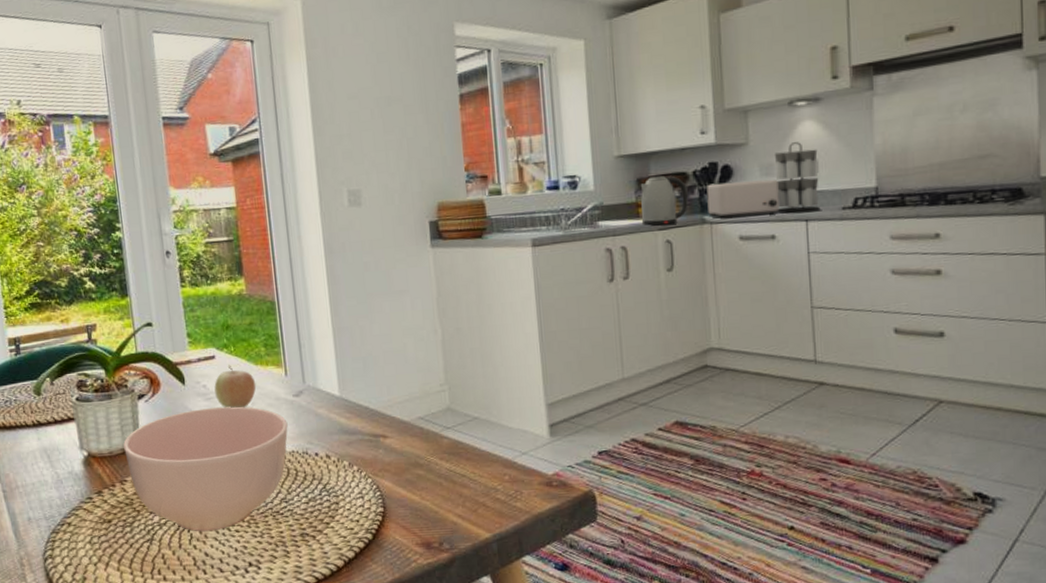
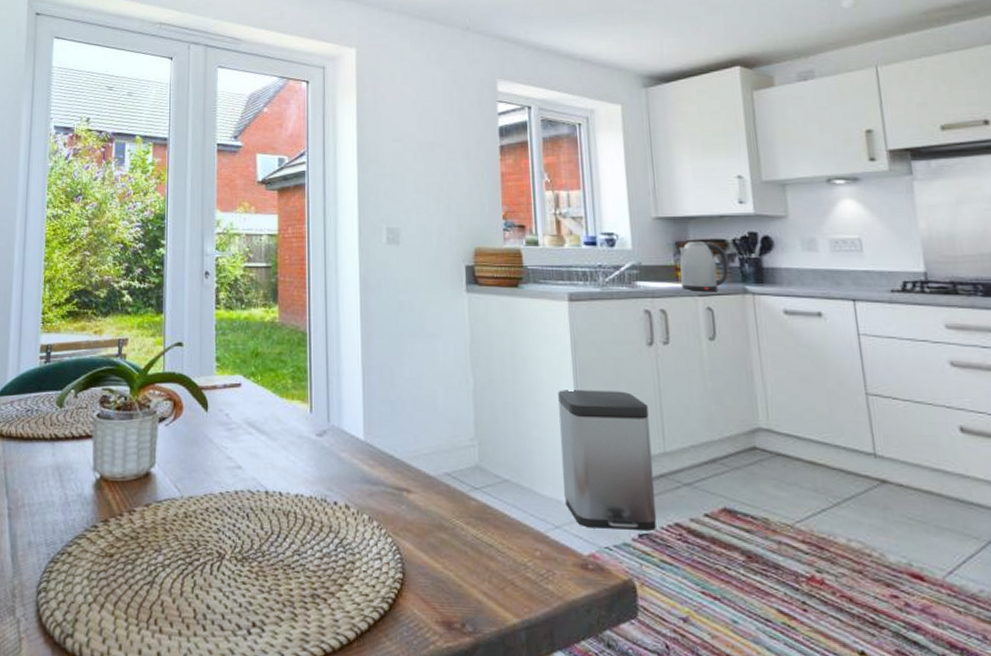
bowl: present [123,406,288,532] -> none [136,439,308,580]
fruit: present [214,365,256,408] -> none [237,395,280,443]
pedal bin: none [523,327,615,451] -> present [558,390,657,531]
toaster: present [706,179,780,219] -> none [747,253,825,291]
spice rack: present [774,142,821,214] -> none [815,219,868,292]

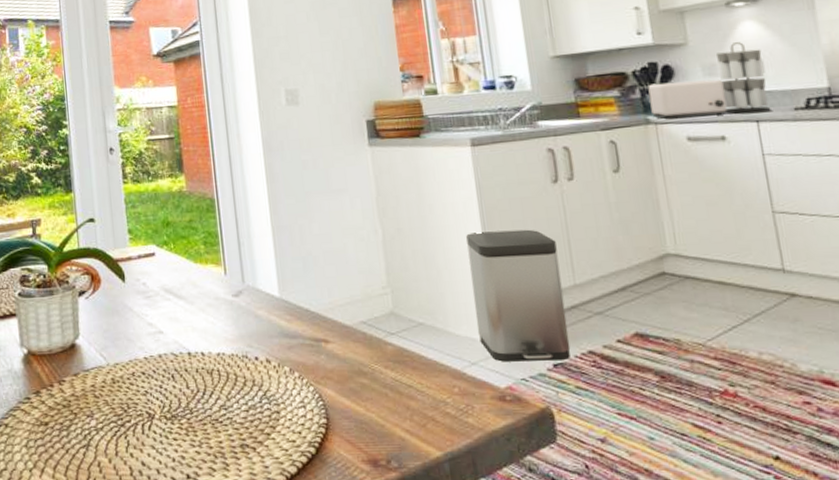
kettle: present [679,240,729,291] -> none [578,75,631,127]
toaster: none [747,253,825,291] -> present [648,79,727,119]
spice rack: none [815,219,868,292] -> present [715,42,772,114]

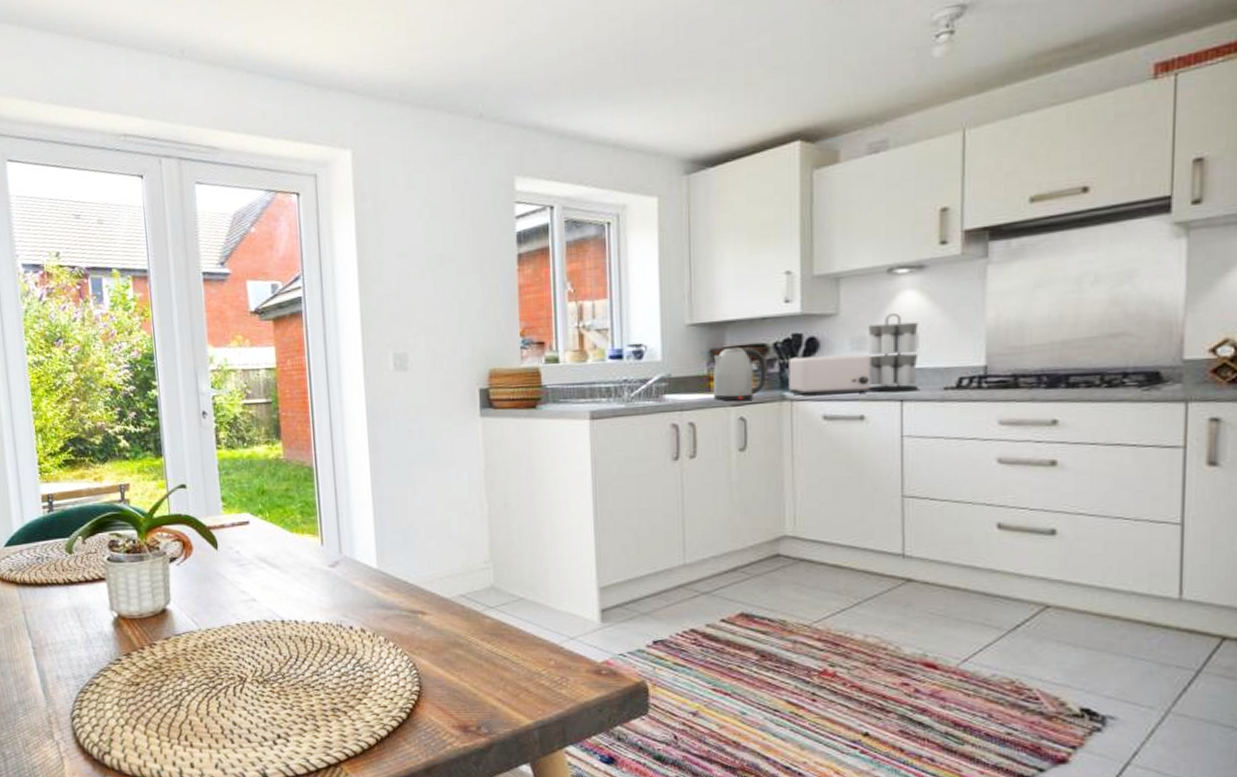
pedal bin: present [466,229,571,362] -> none [576,507,673,638]
kettle: none [578,75,631,127] -> present [712,346,767,402]

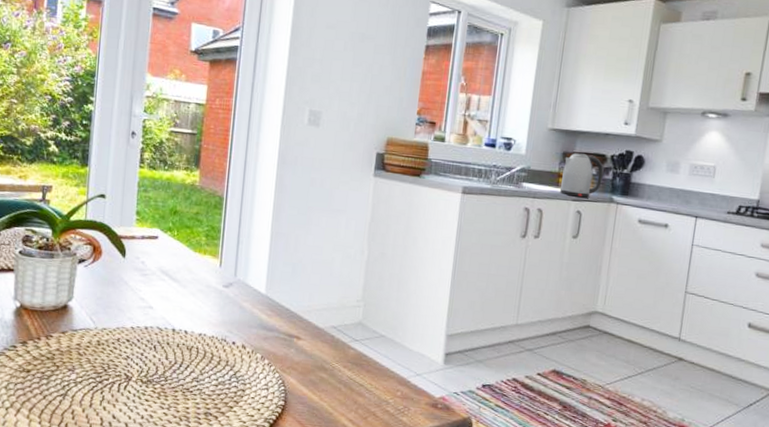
toaster: present [788,354,871,396] -> none [617,169,680,207]
spice rack: present [867,313,919,393] -> none [674,148,717,211]

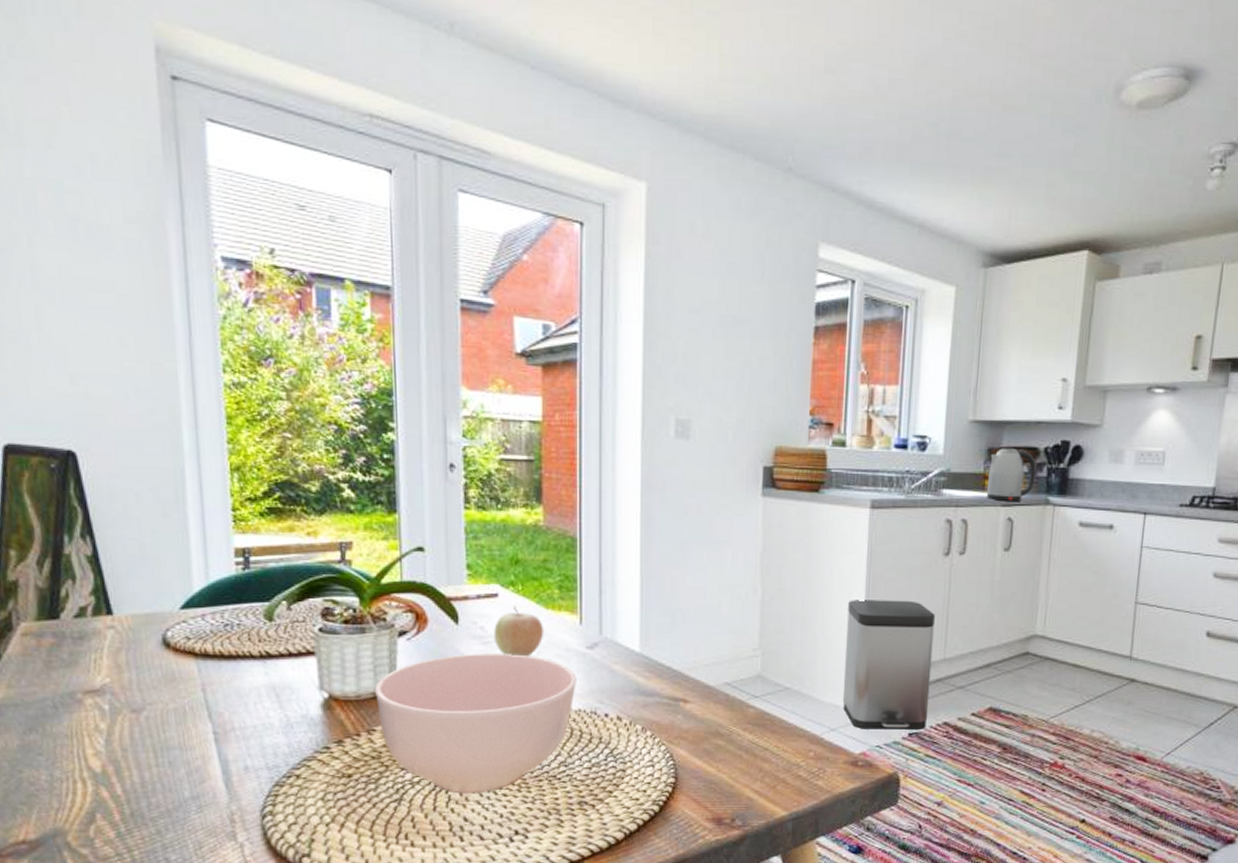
bowl: none [55,282,213,397] -> present [374,654,577,794]
fruit: none [151,247,191,289] -> present [494,606,544,657]
pedal bin: none [428,267,511,383] -> present [842,600,935,729]

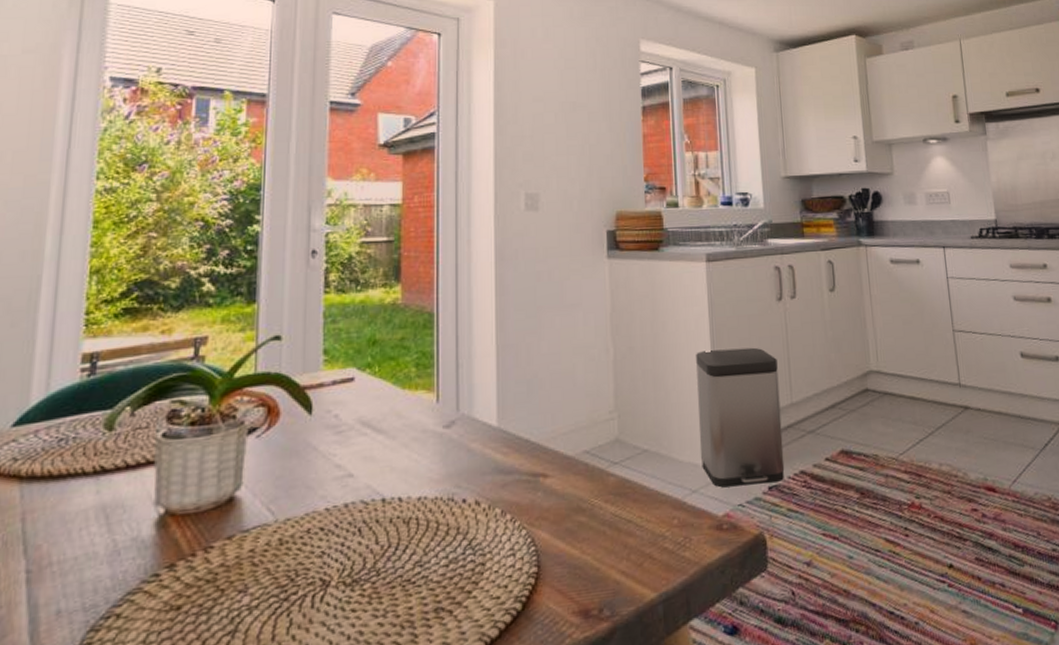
bowl: present [374,654,577,794] -> none [216,441,433,616]
fruit: present [494,606,544,657] -> none [348,389,401,444]
kettle: present [986,447,1037,501] -> none [804,197,846,246]

